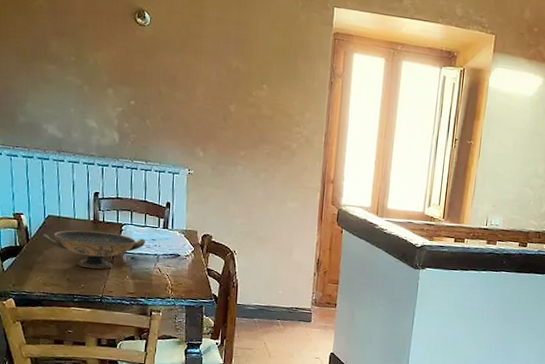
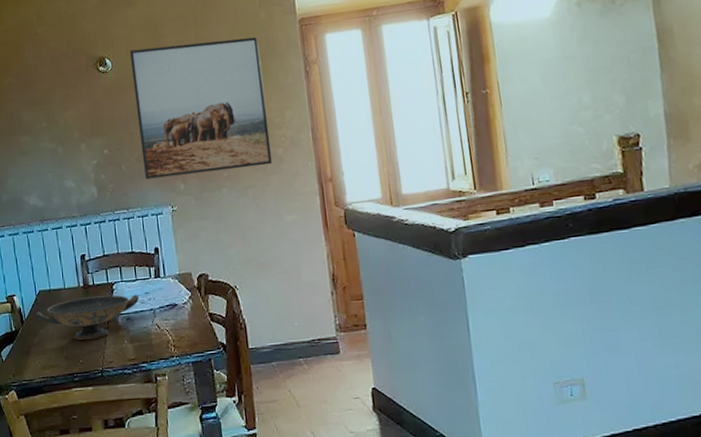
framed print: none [167,11,294,155] -> present [129,37,273,180]

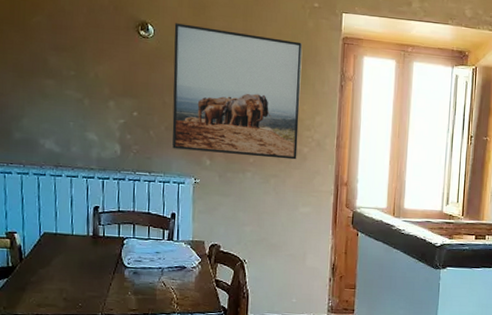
decorative bowl: present [36,294,140,341] -> none [37,246,150,287]

